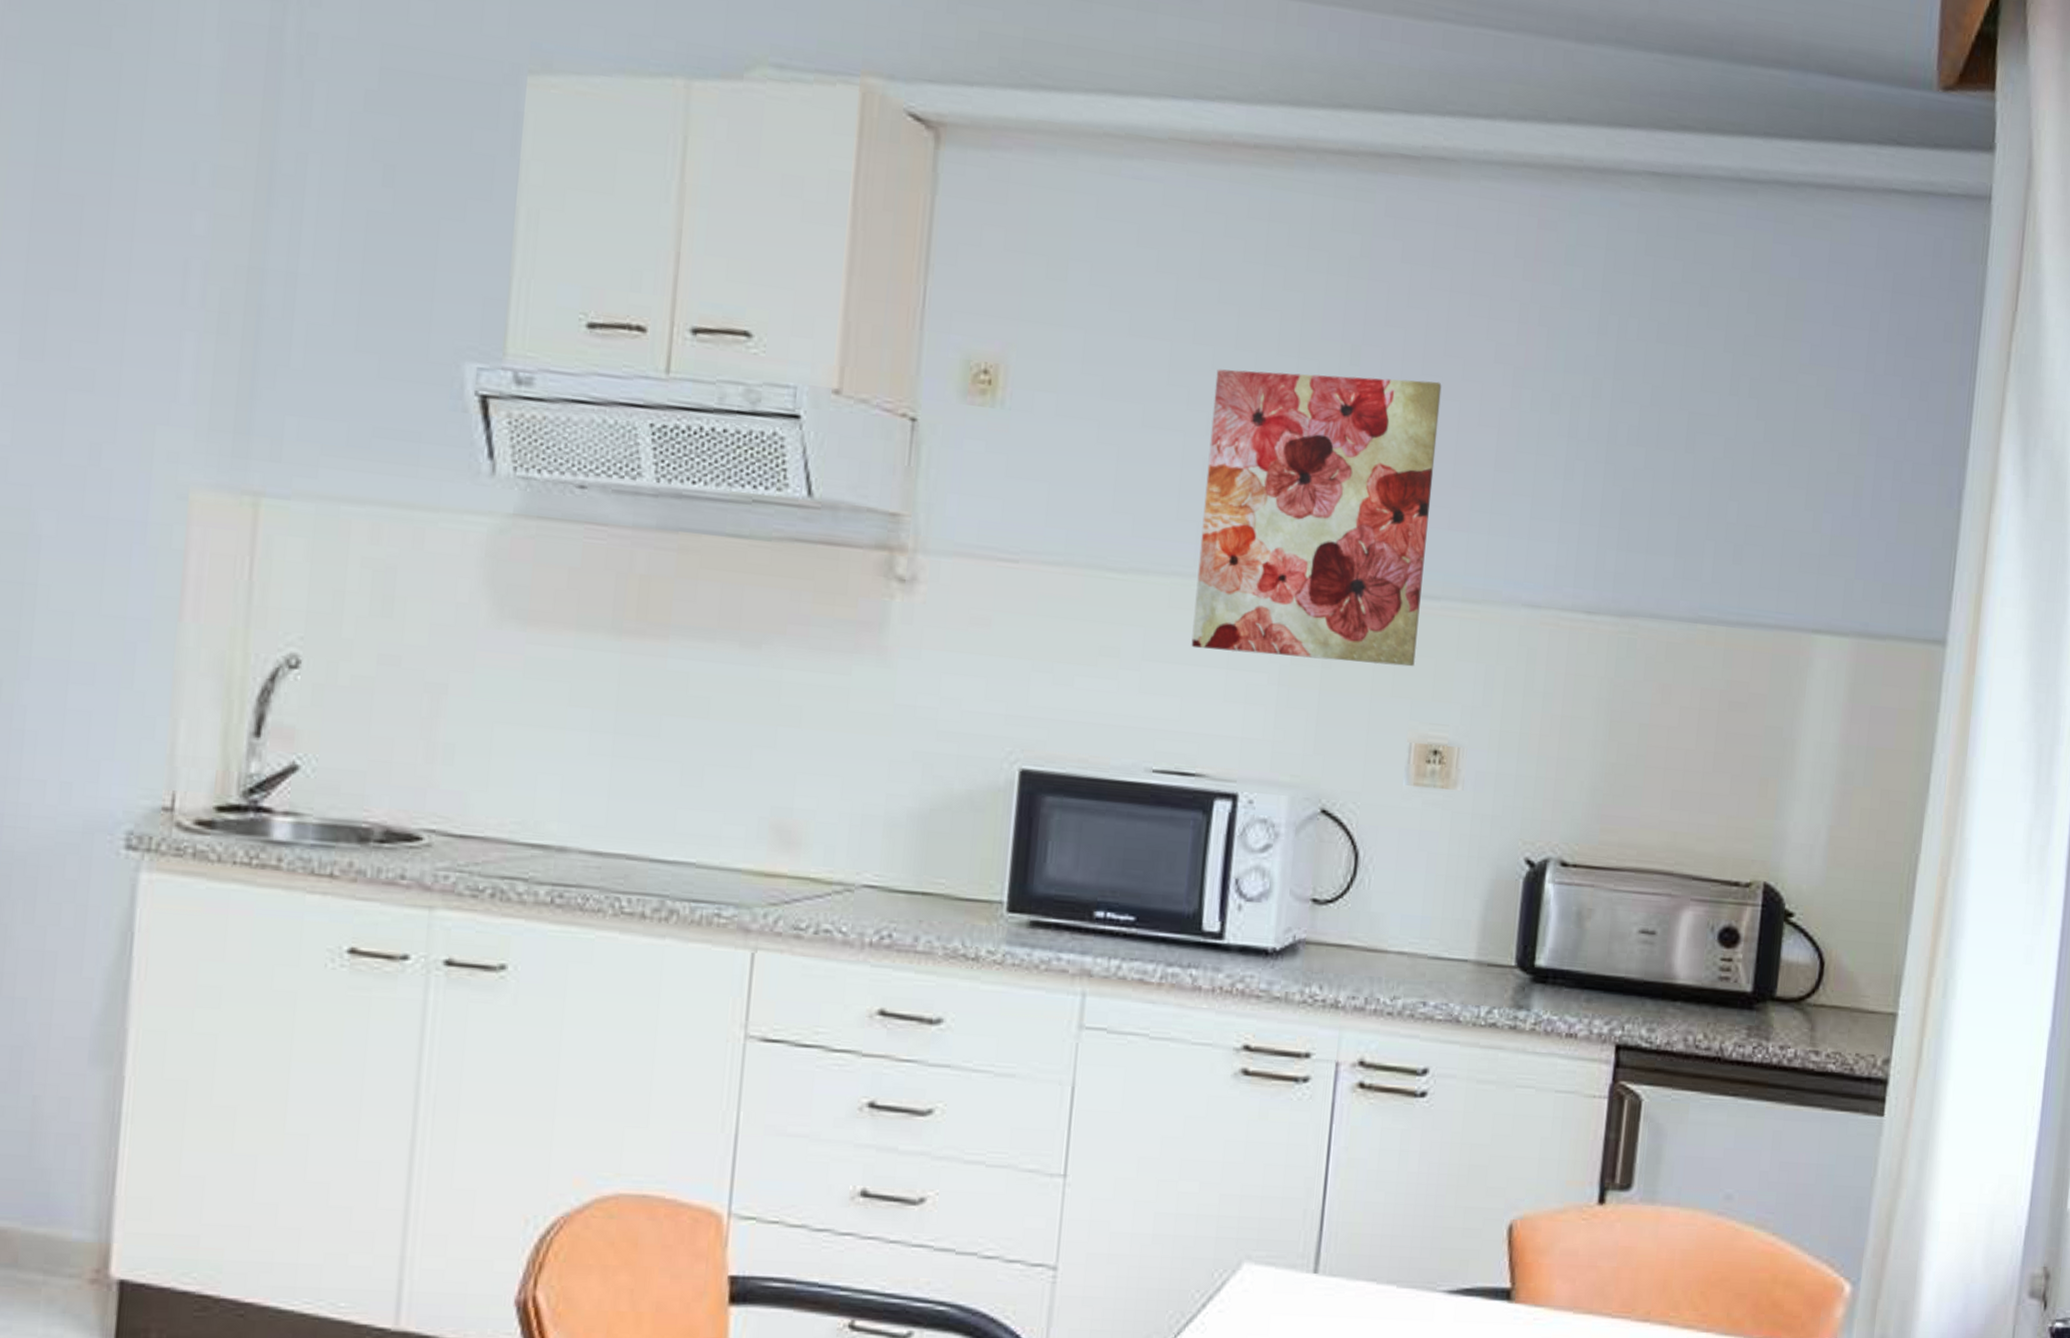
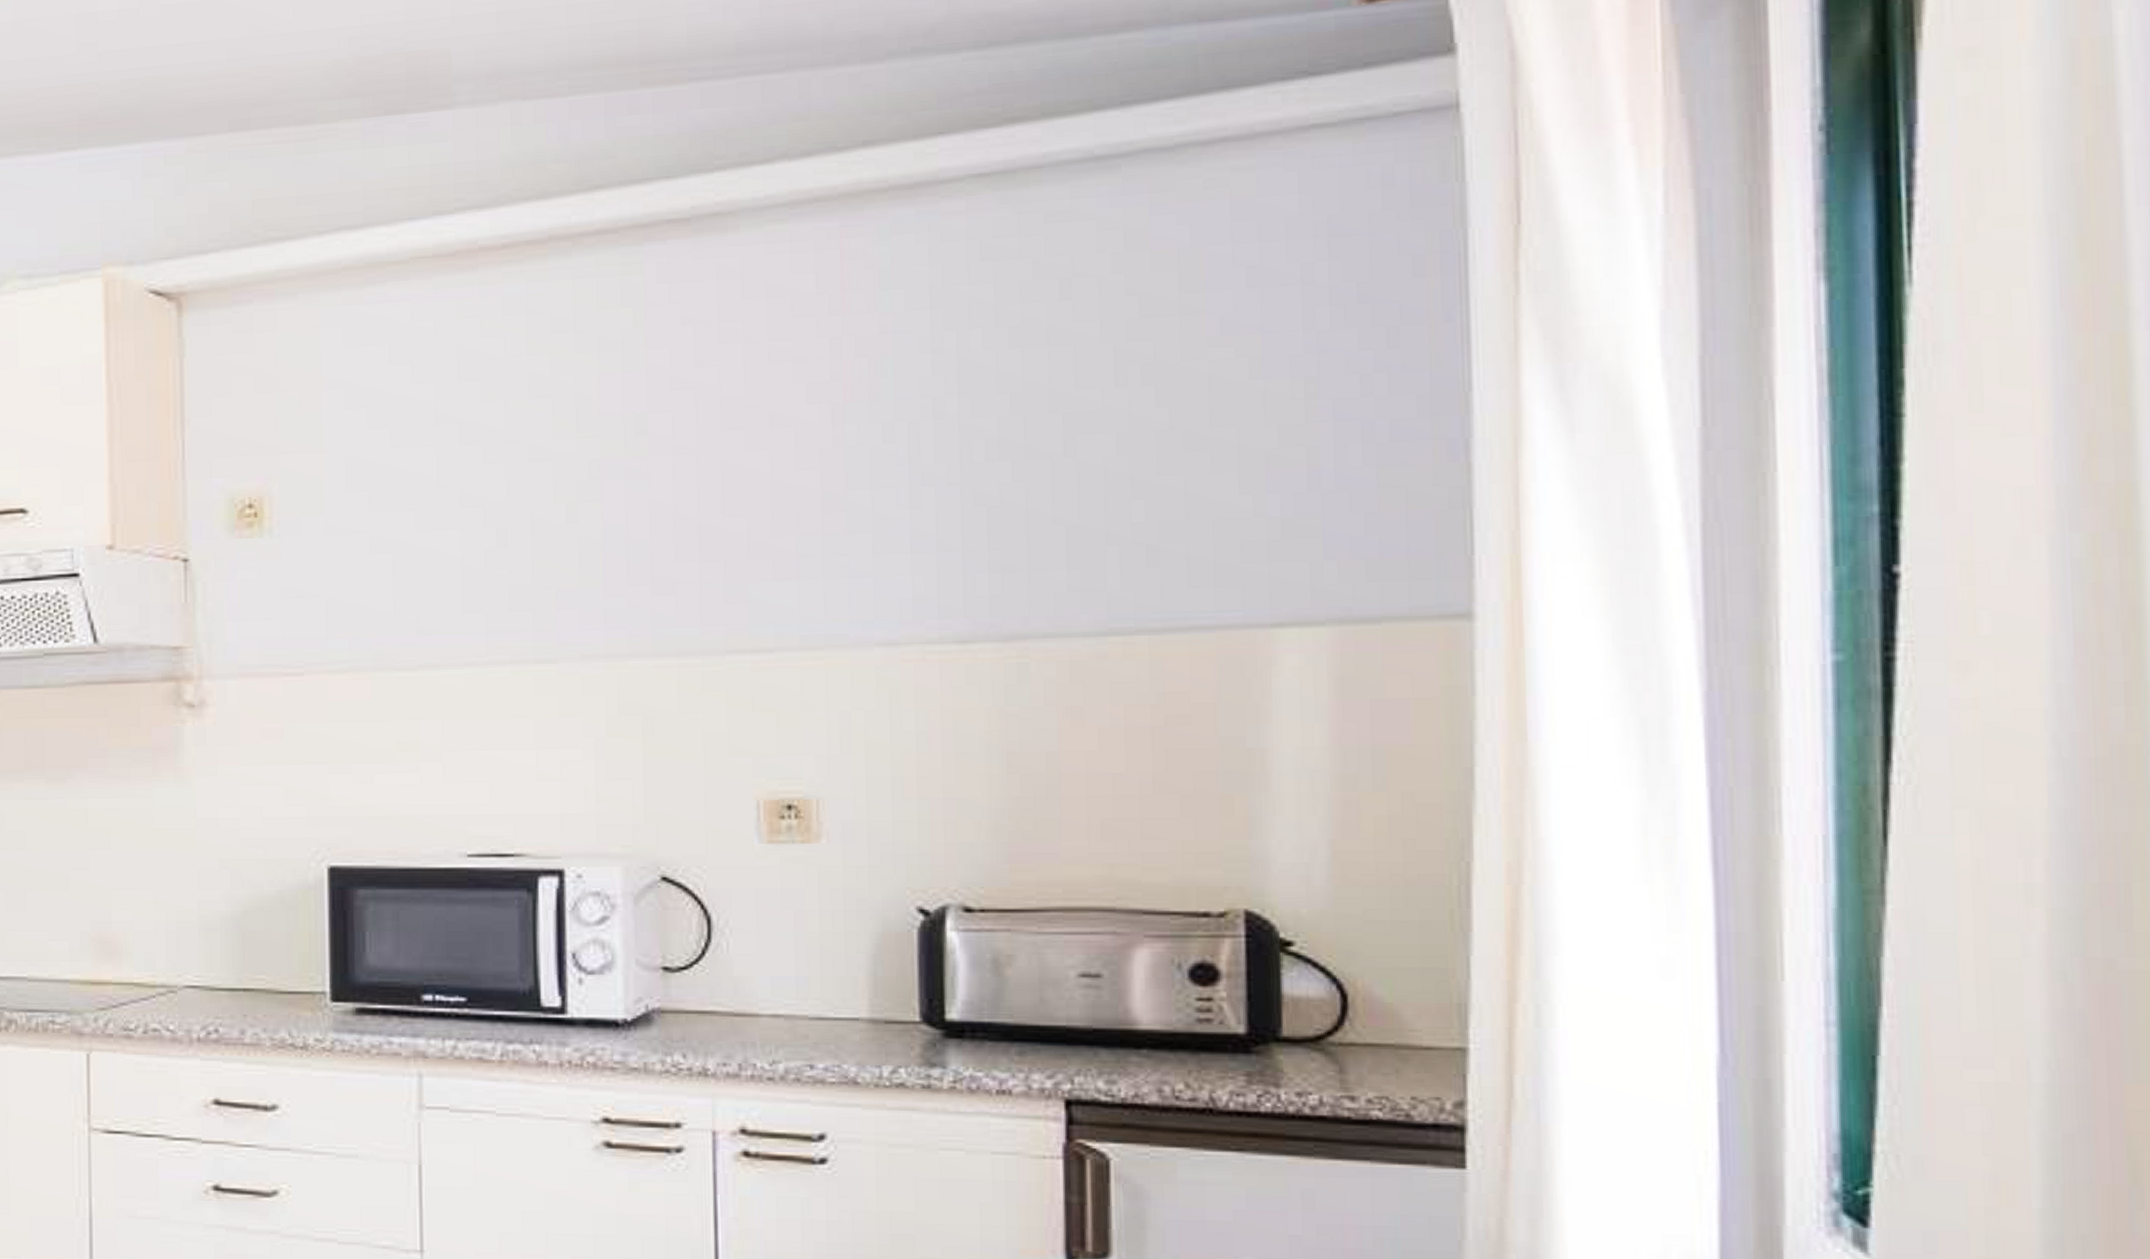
wall art: present [1191,369,1442,667] -> none [488,434,752,733]

